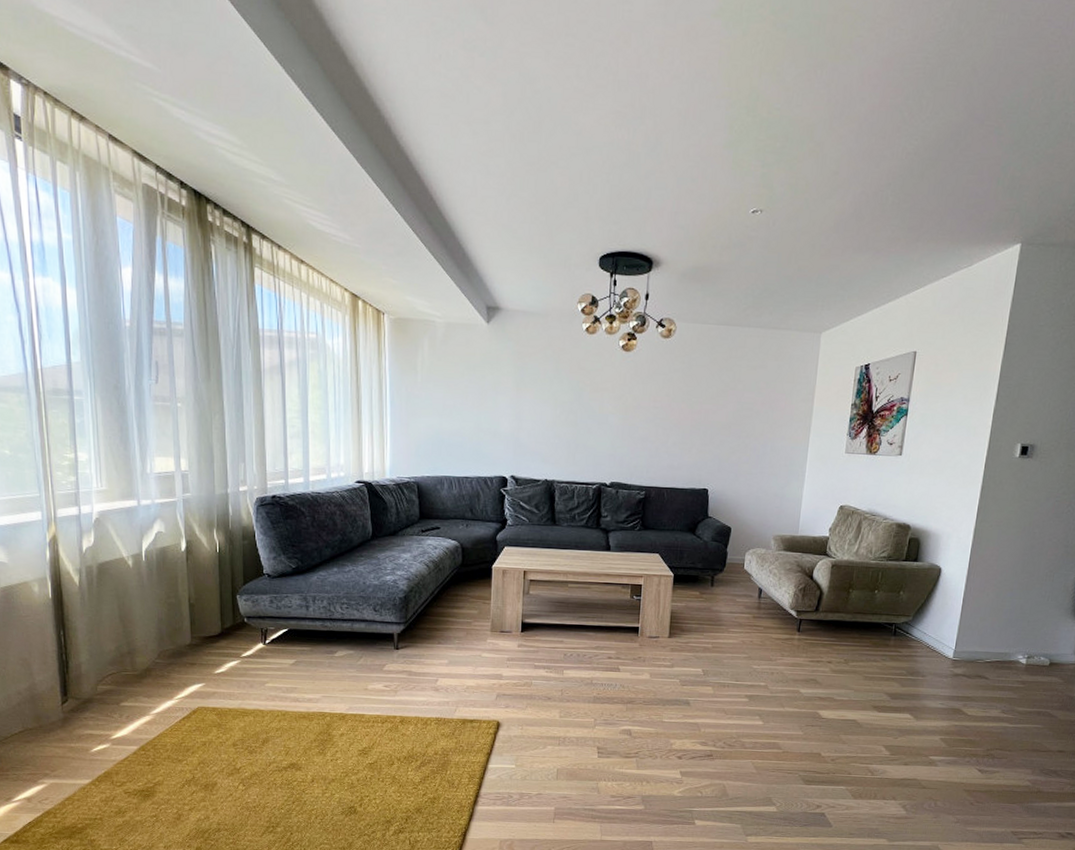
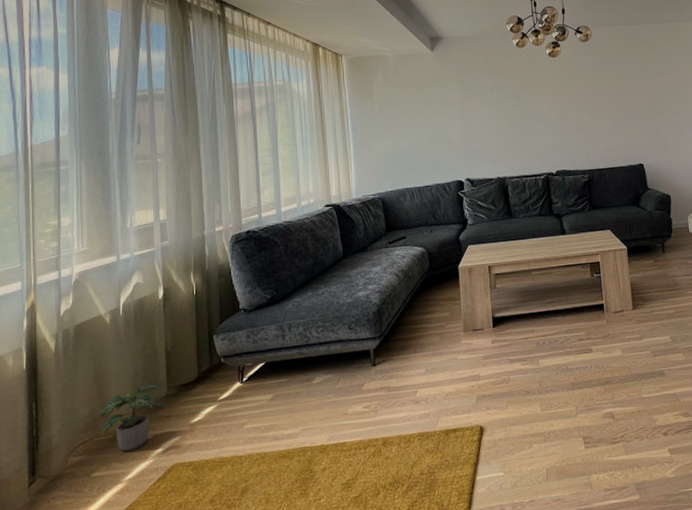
potted plant: none [126,631,190,689] -> present [100,382,166,452]

